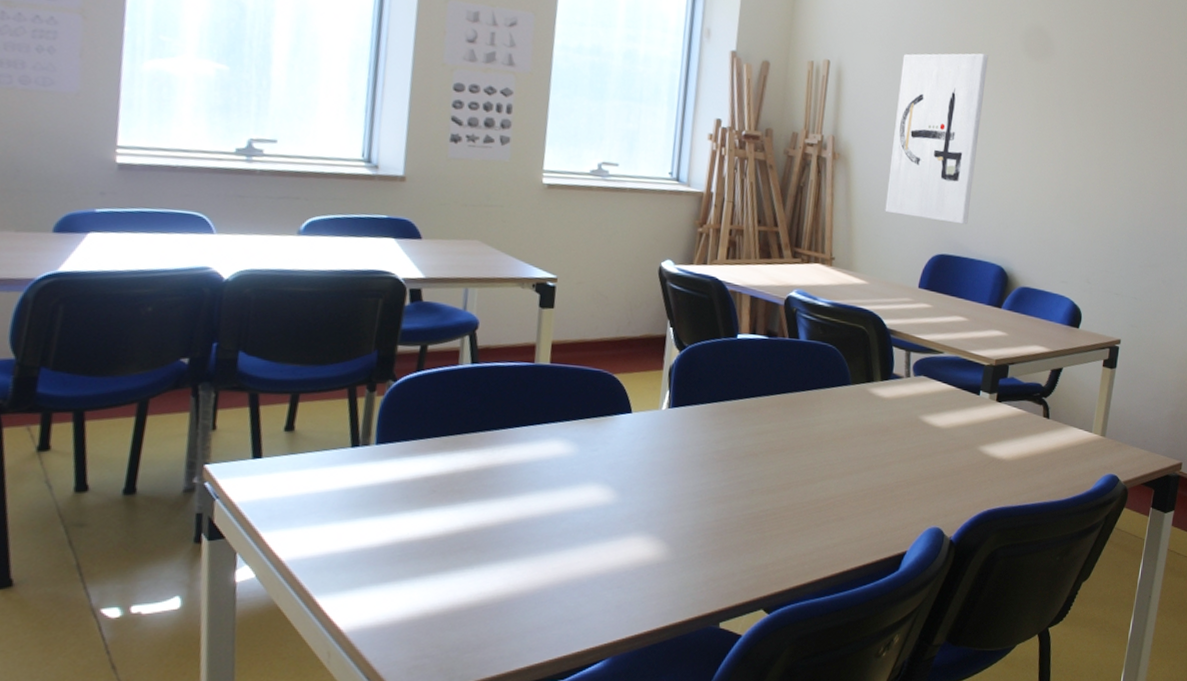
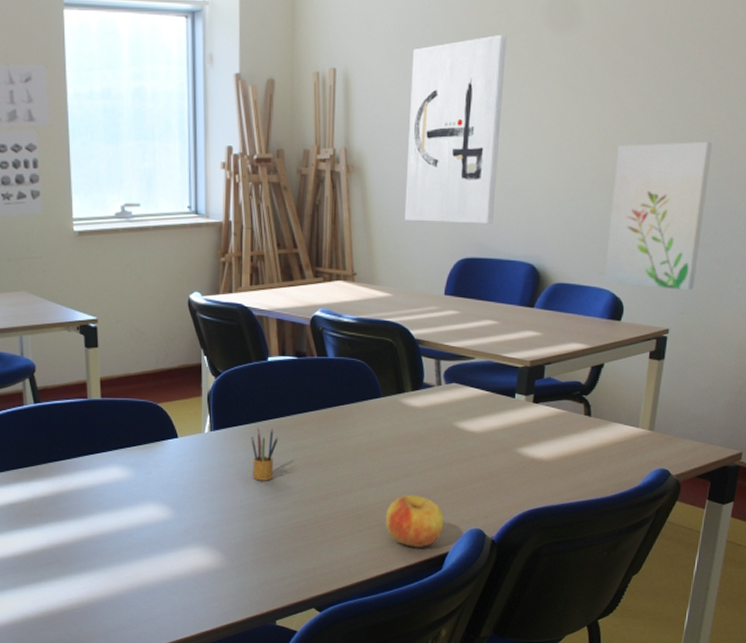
pencil box: none [709,408,741,466] -> present [250,428,279,481]
apple: none [844,488,905,545] -> present [385,494,445,547]
wall art: none [1065,166,1161,305] -> present [604,141,713,290]

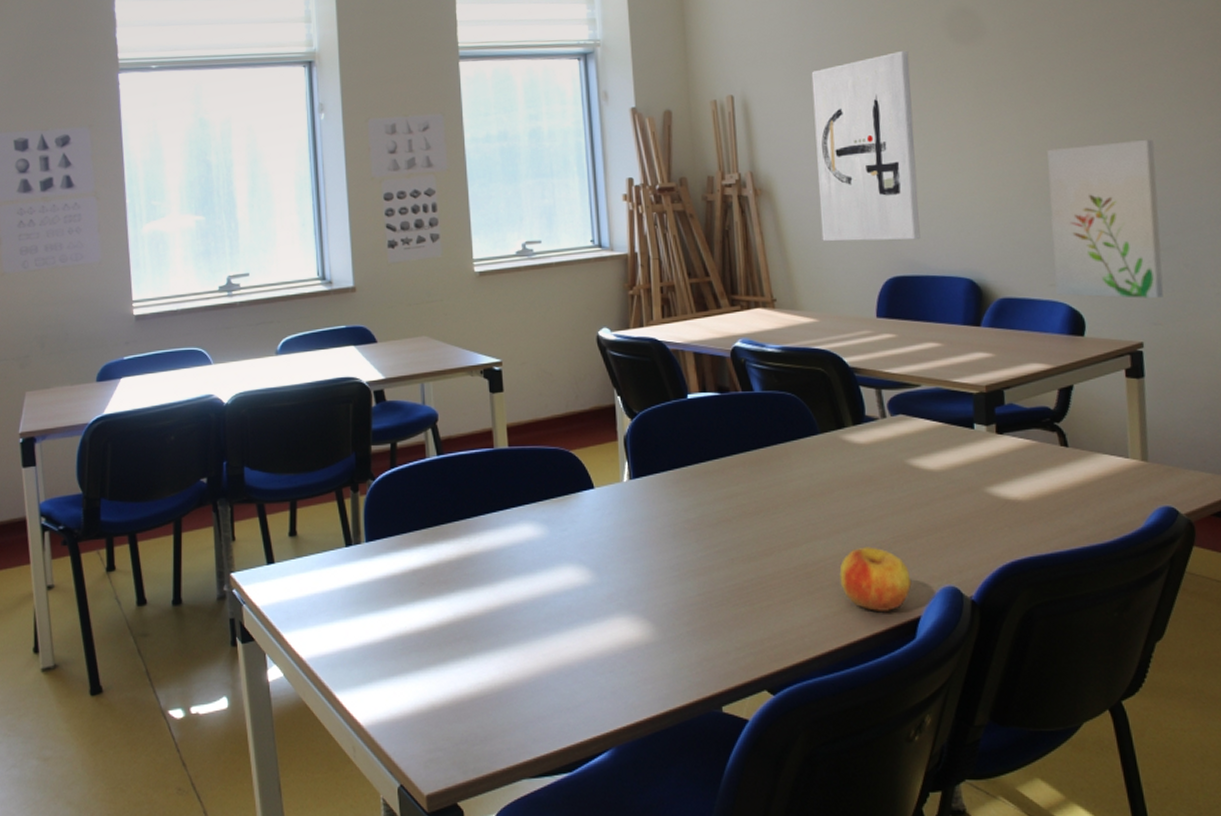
pencil box: present [250,428,279,481] -> none [674,474,707,536]

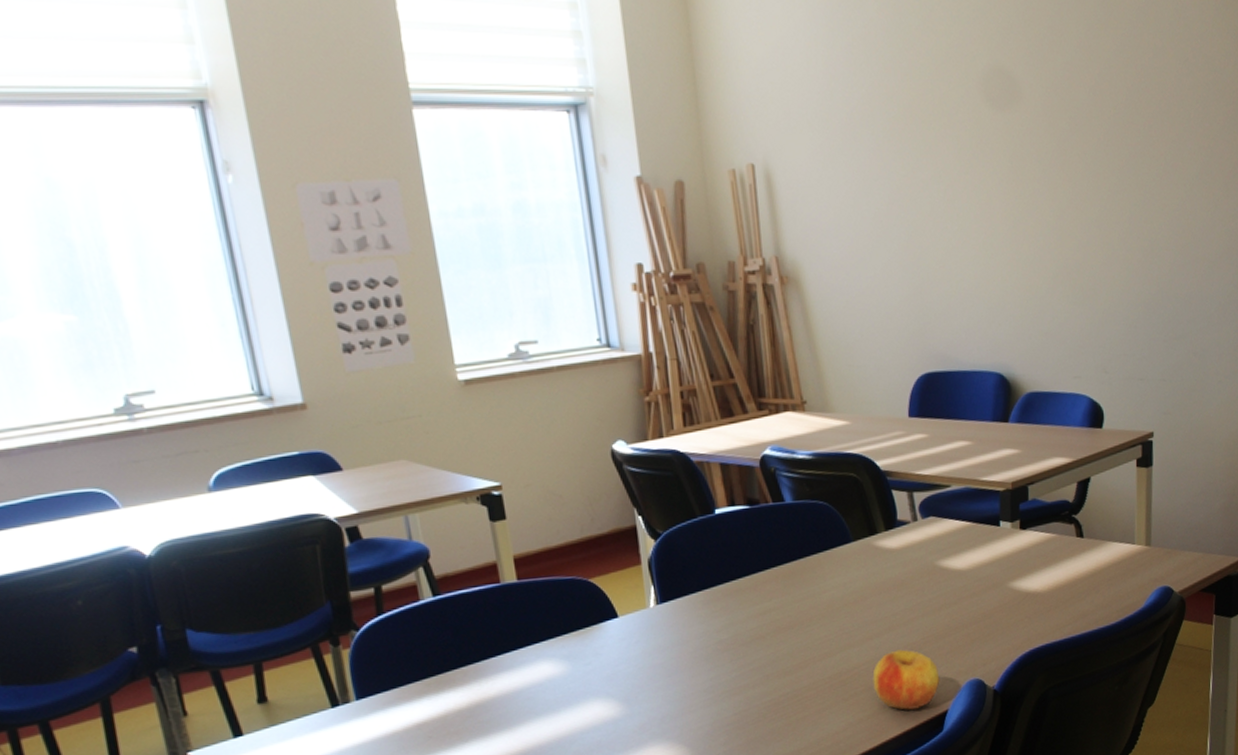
wall art: present [811,50,921,242] -> none [840,115,953,337]
wall art: present [1047,139,1164,298] -> none [1076,222,1175,388]

